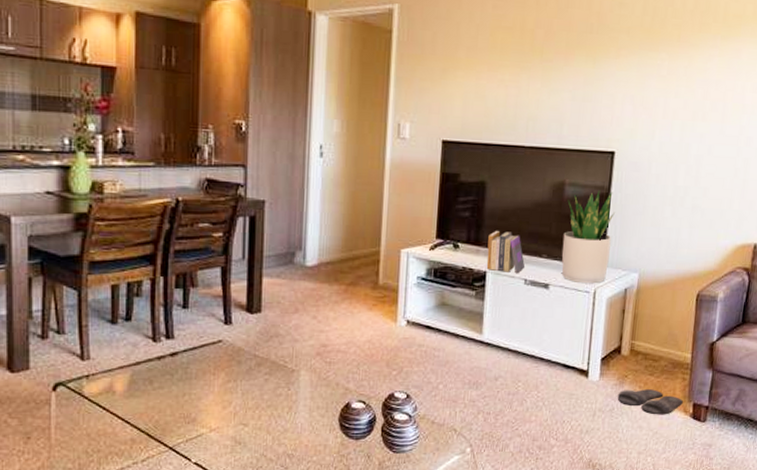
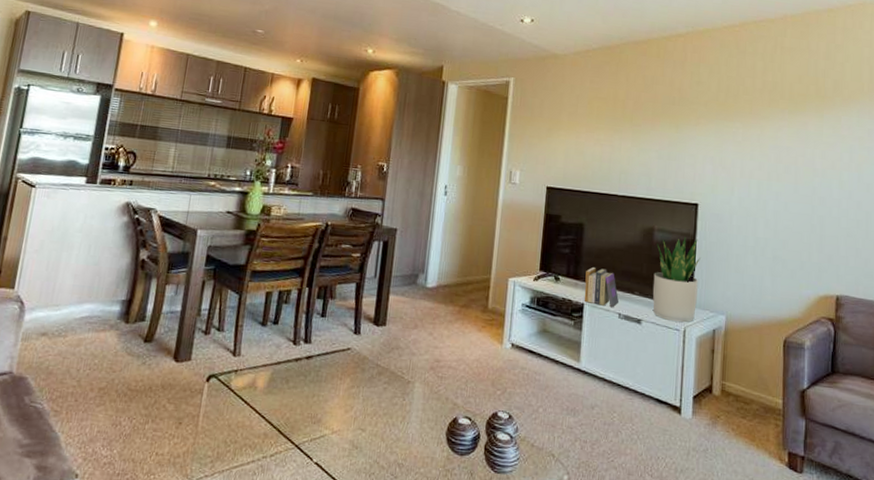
slippers: present [617,389,683,415] -> none [711,430,777,461]

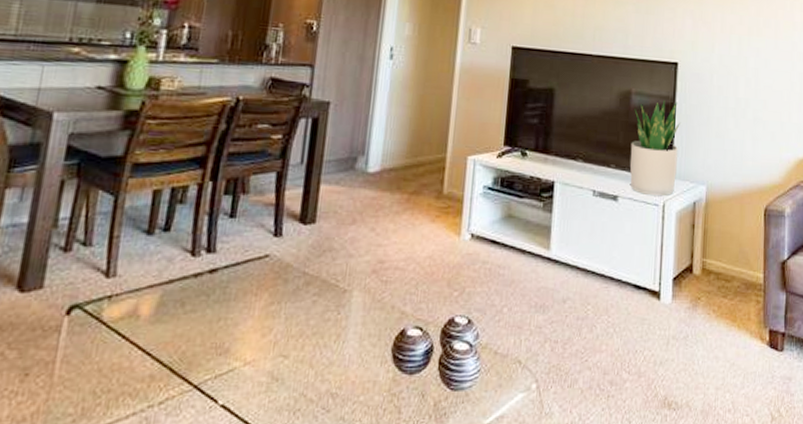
books: present [584,267,619,308] -> none [554,139,593,185]

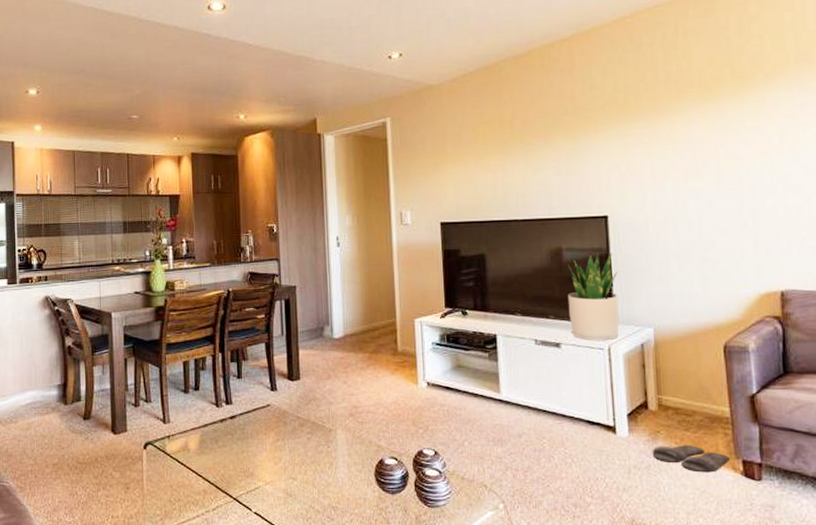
slippers: none [691,313,759,343] -> present [652,445,730,473]

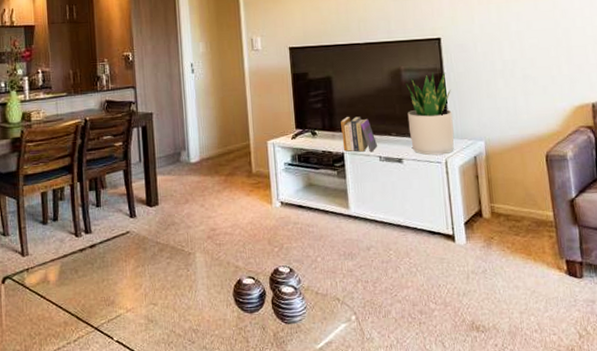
books: none [494,297,533,335] -> present [341,116,377,152]
slippers: present [652,445,730,473] -> none [487,249,555,274]

